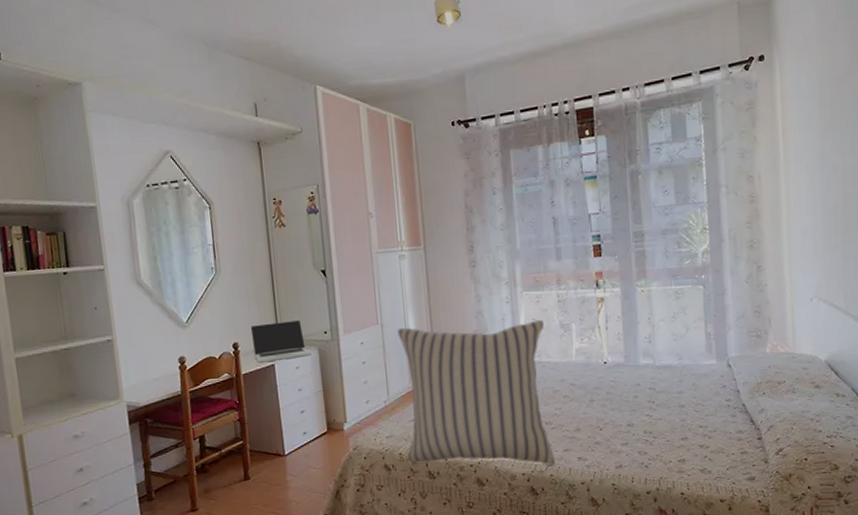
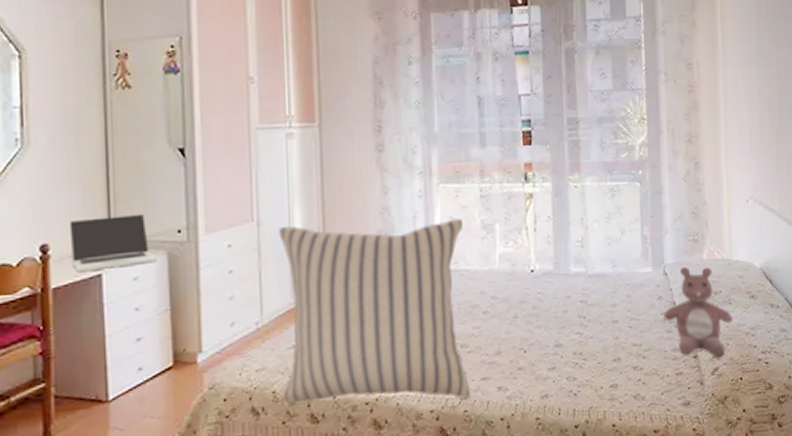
stuffed animal: none [728,359,797,440] -> present [664,266,732,358]

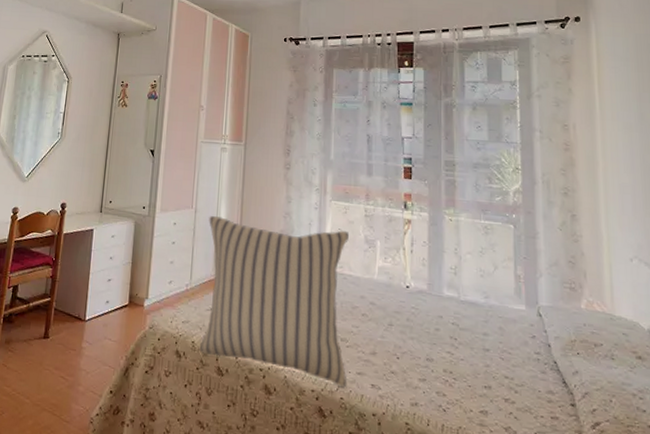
laptop: present [69,215,157,273] -> none [77,190,128,228]
stuffed animal: present [664,266,732,358] -> none [537,311,616,413]

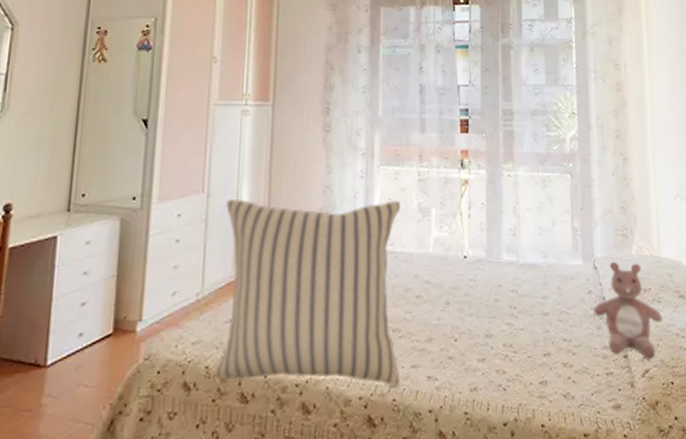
stuffed animal: none [537,311,616,413] -> present [593,261,662,359]

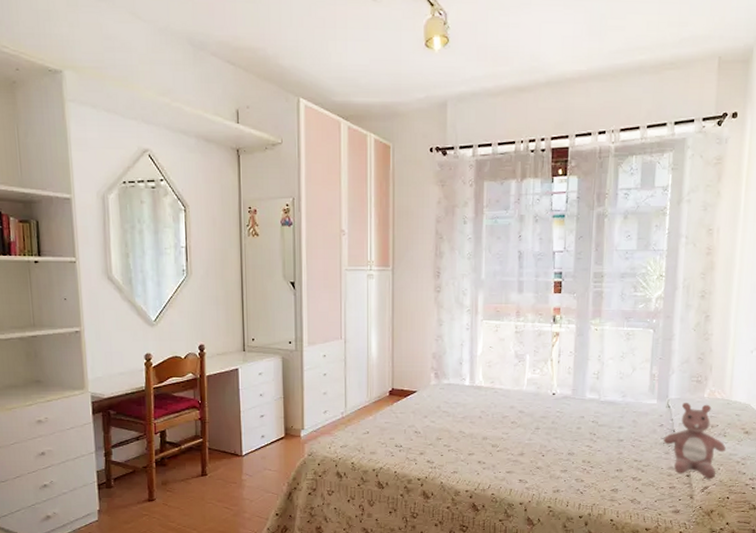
pillow: present [215,200,400,386] -> none [359,345,500,484]

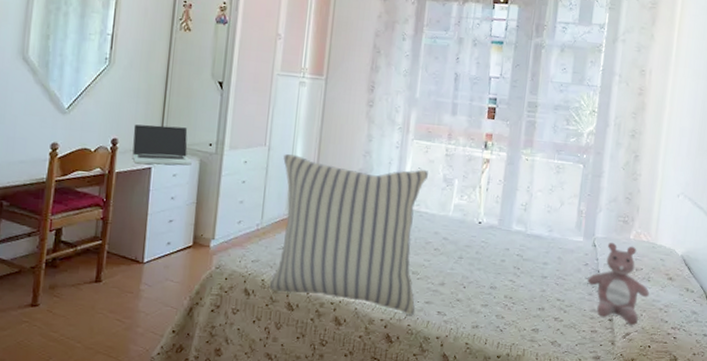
laptop: none [217,329,275,366] -> present [132,124,192,166]
pillow: none [359,345,500,484] -> present [269,154,428,315]

